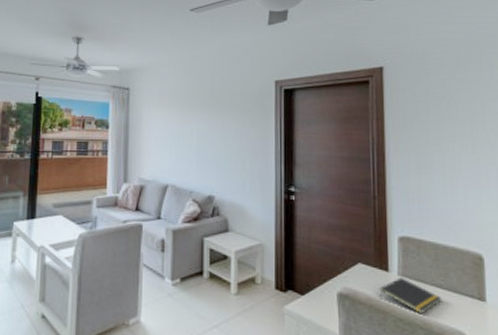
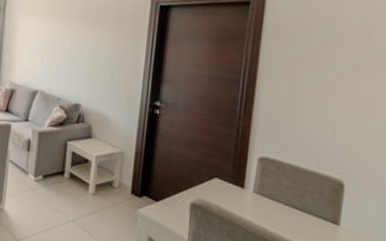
notepad: present [379,277,442,315] -> none [232,195,295,231]

